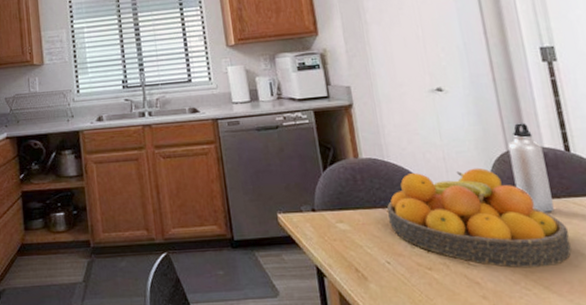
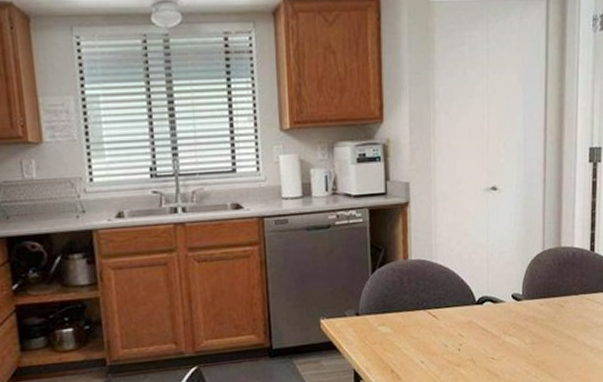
fruit bowl: present [387,167,571,268] -> none [429,267,579,360]
water bottle: present [508,123,554,213] -> none [544,223,573,309]

